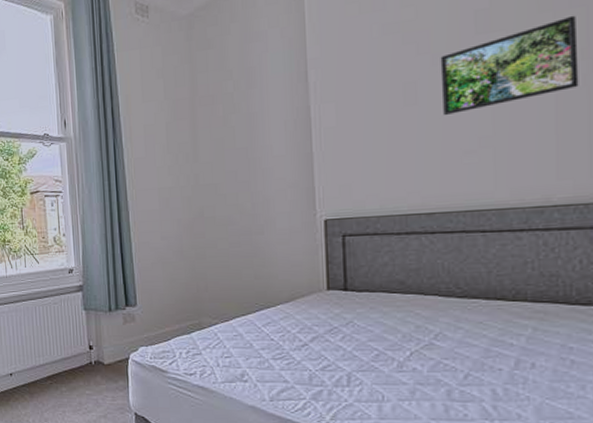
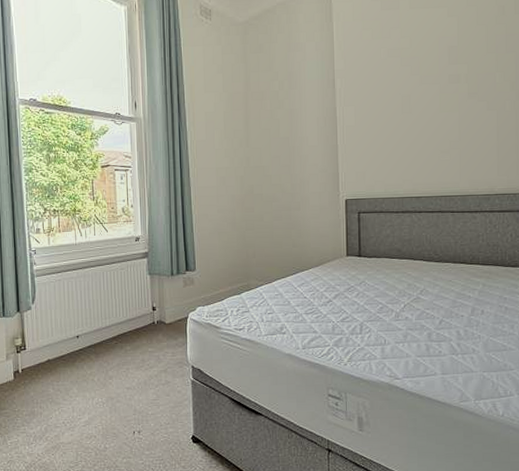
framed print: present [440,15,579,116] -> none [426,58,511,124]

